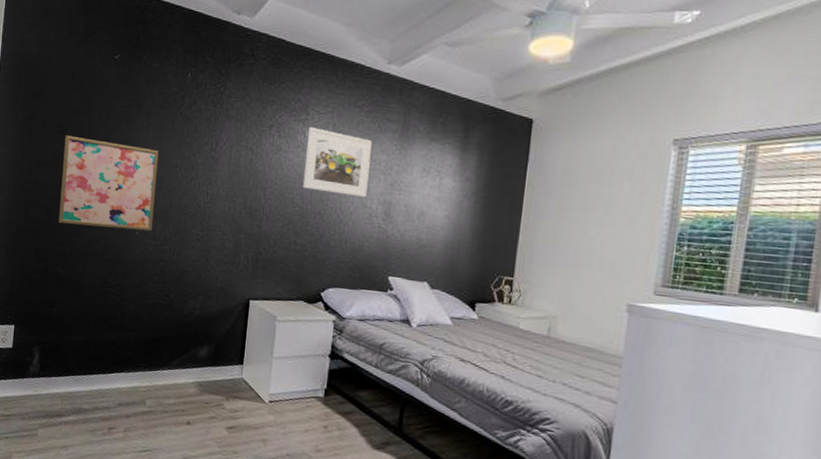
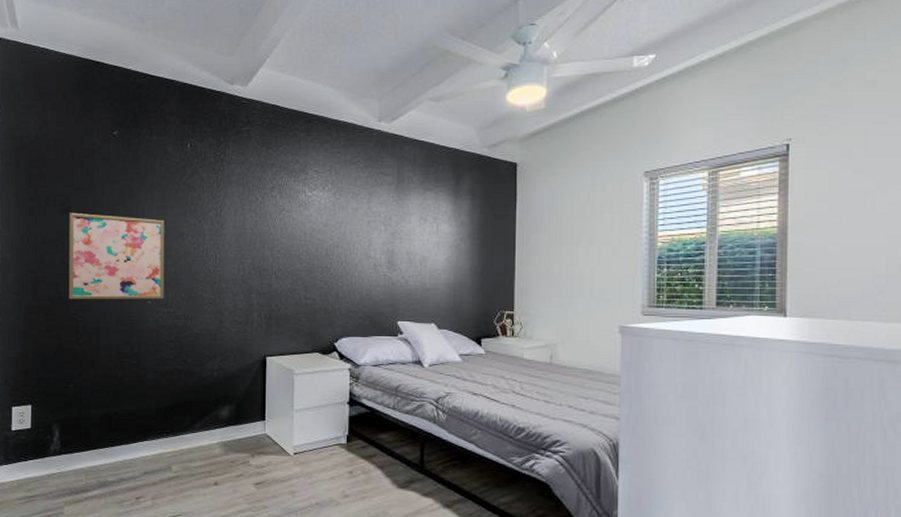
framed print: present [302,127,372,198] -> none [307,186,370,249]

